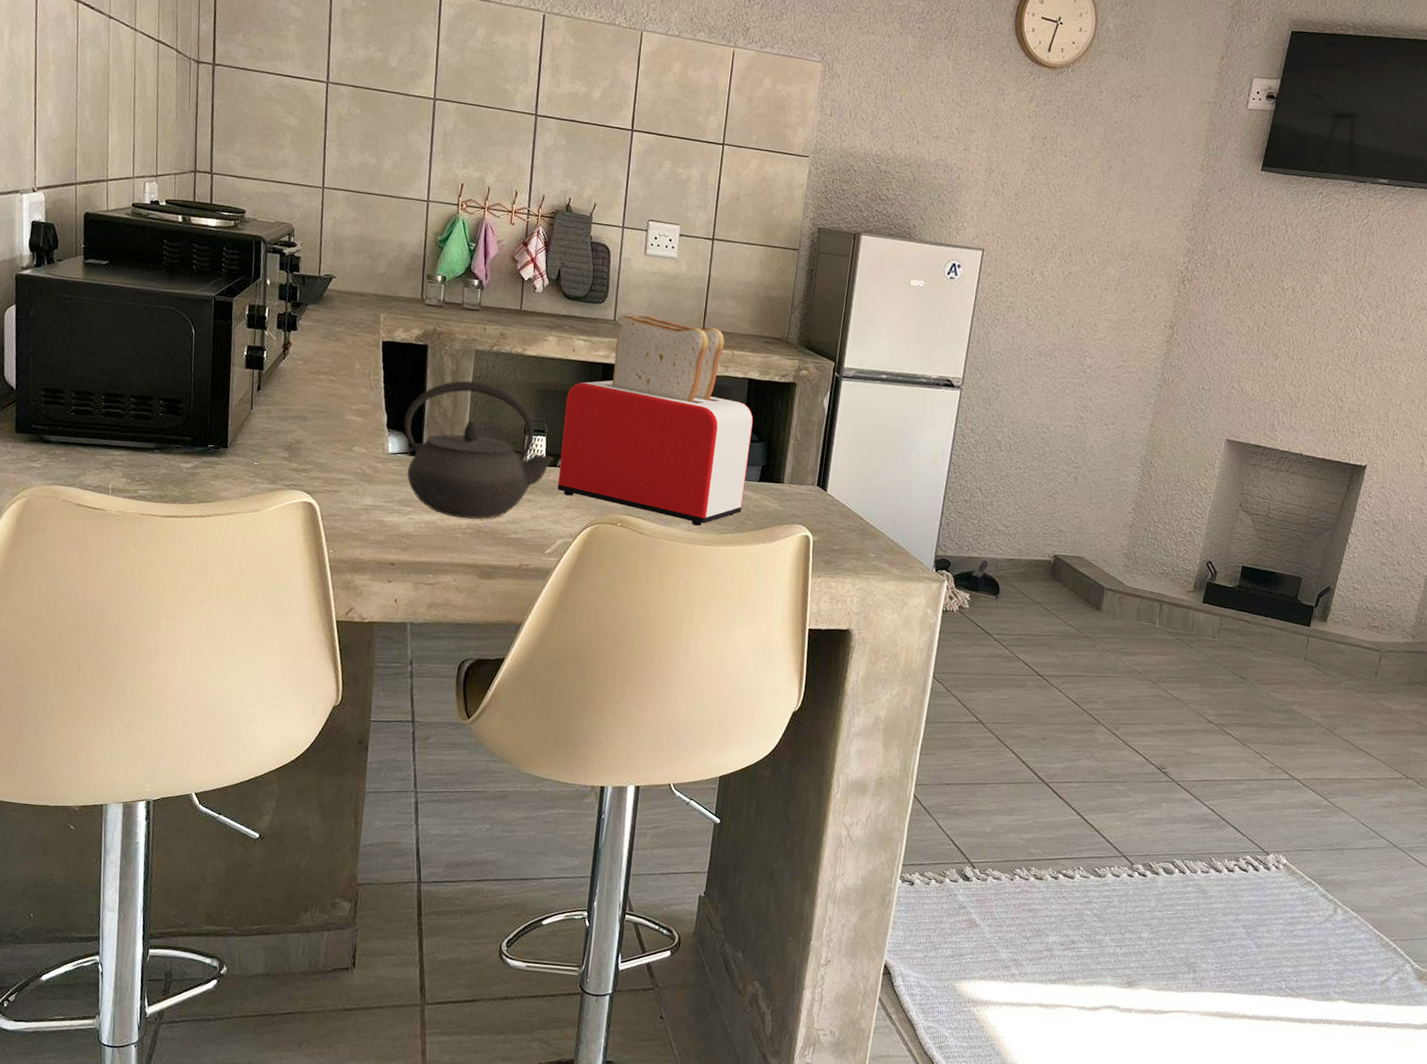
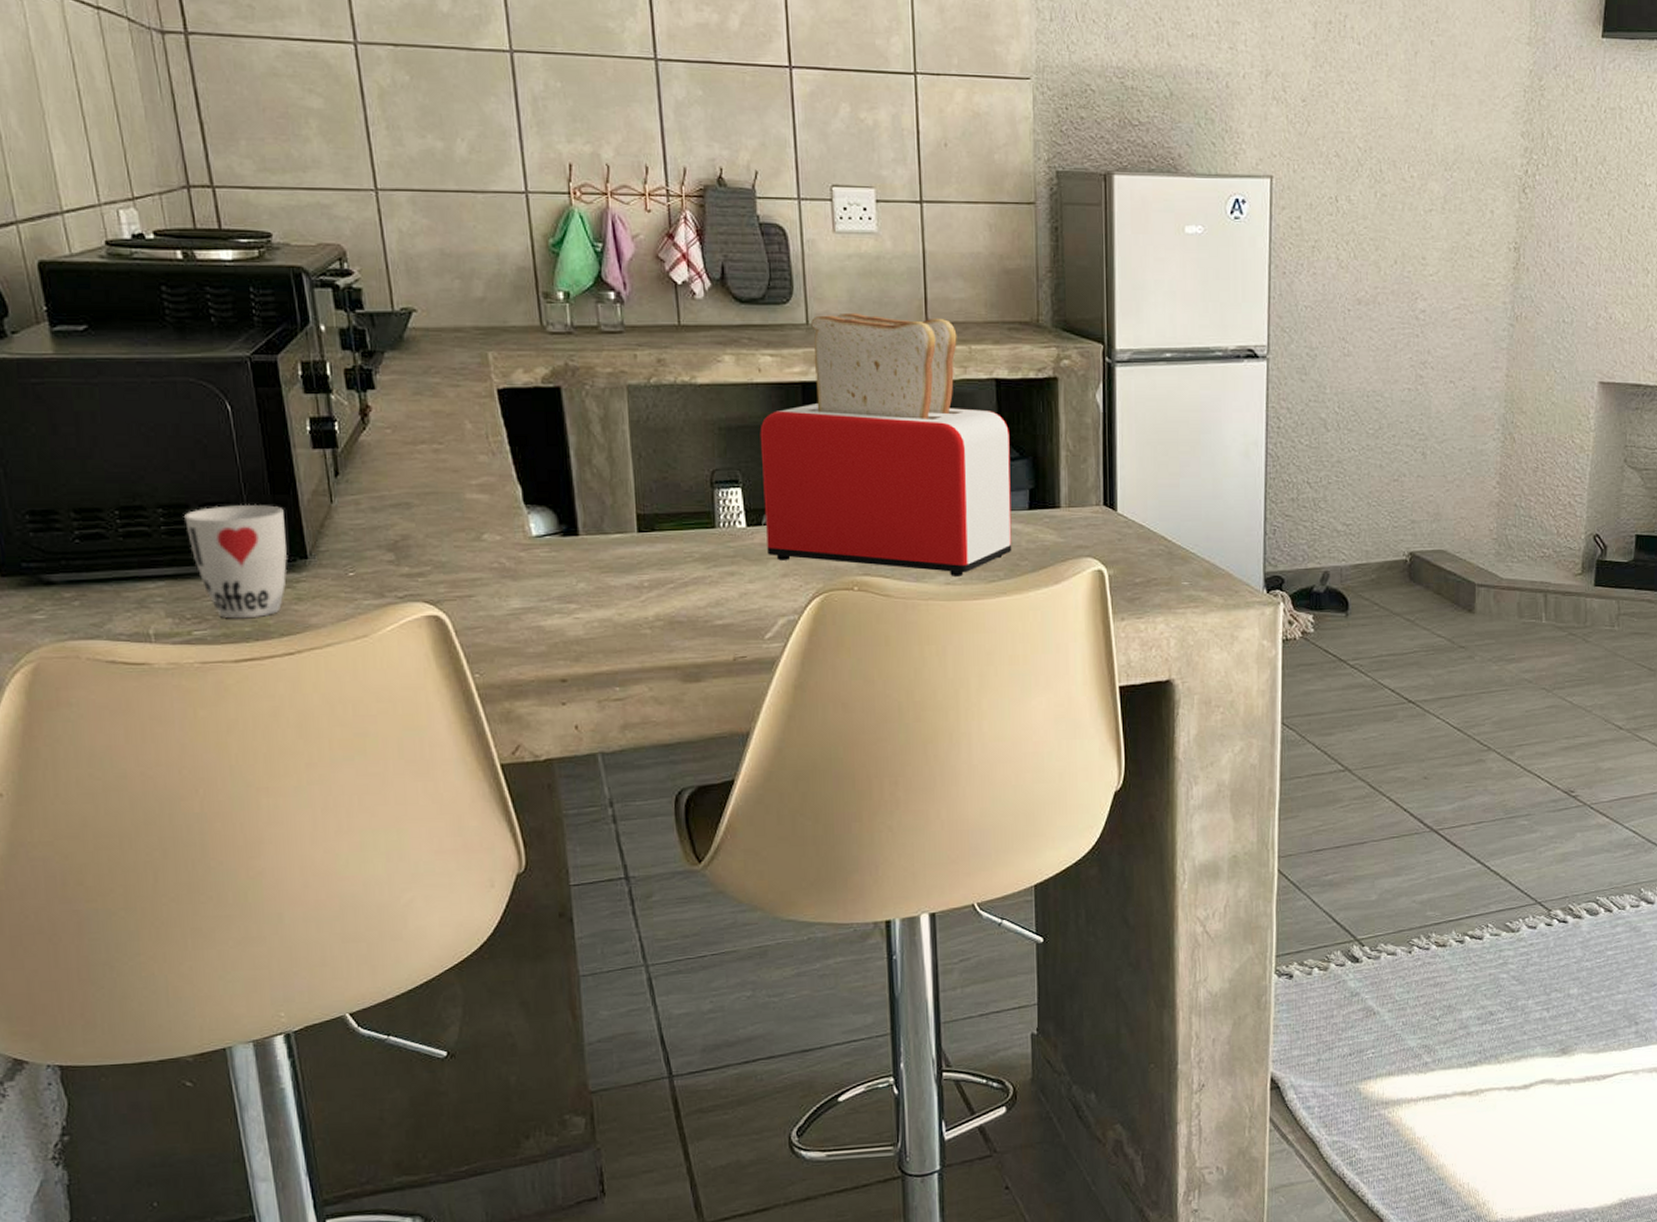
cup: none [147,401,217,487] -> present [183,504,288,619]
kettle: present [403,380,553,520] -> none [545,426,756,609]

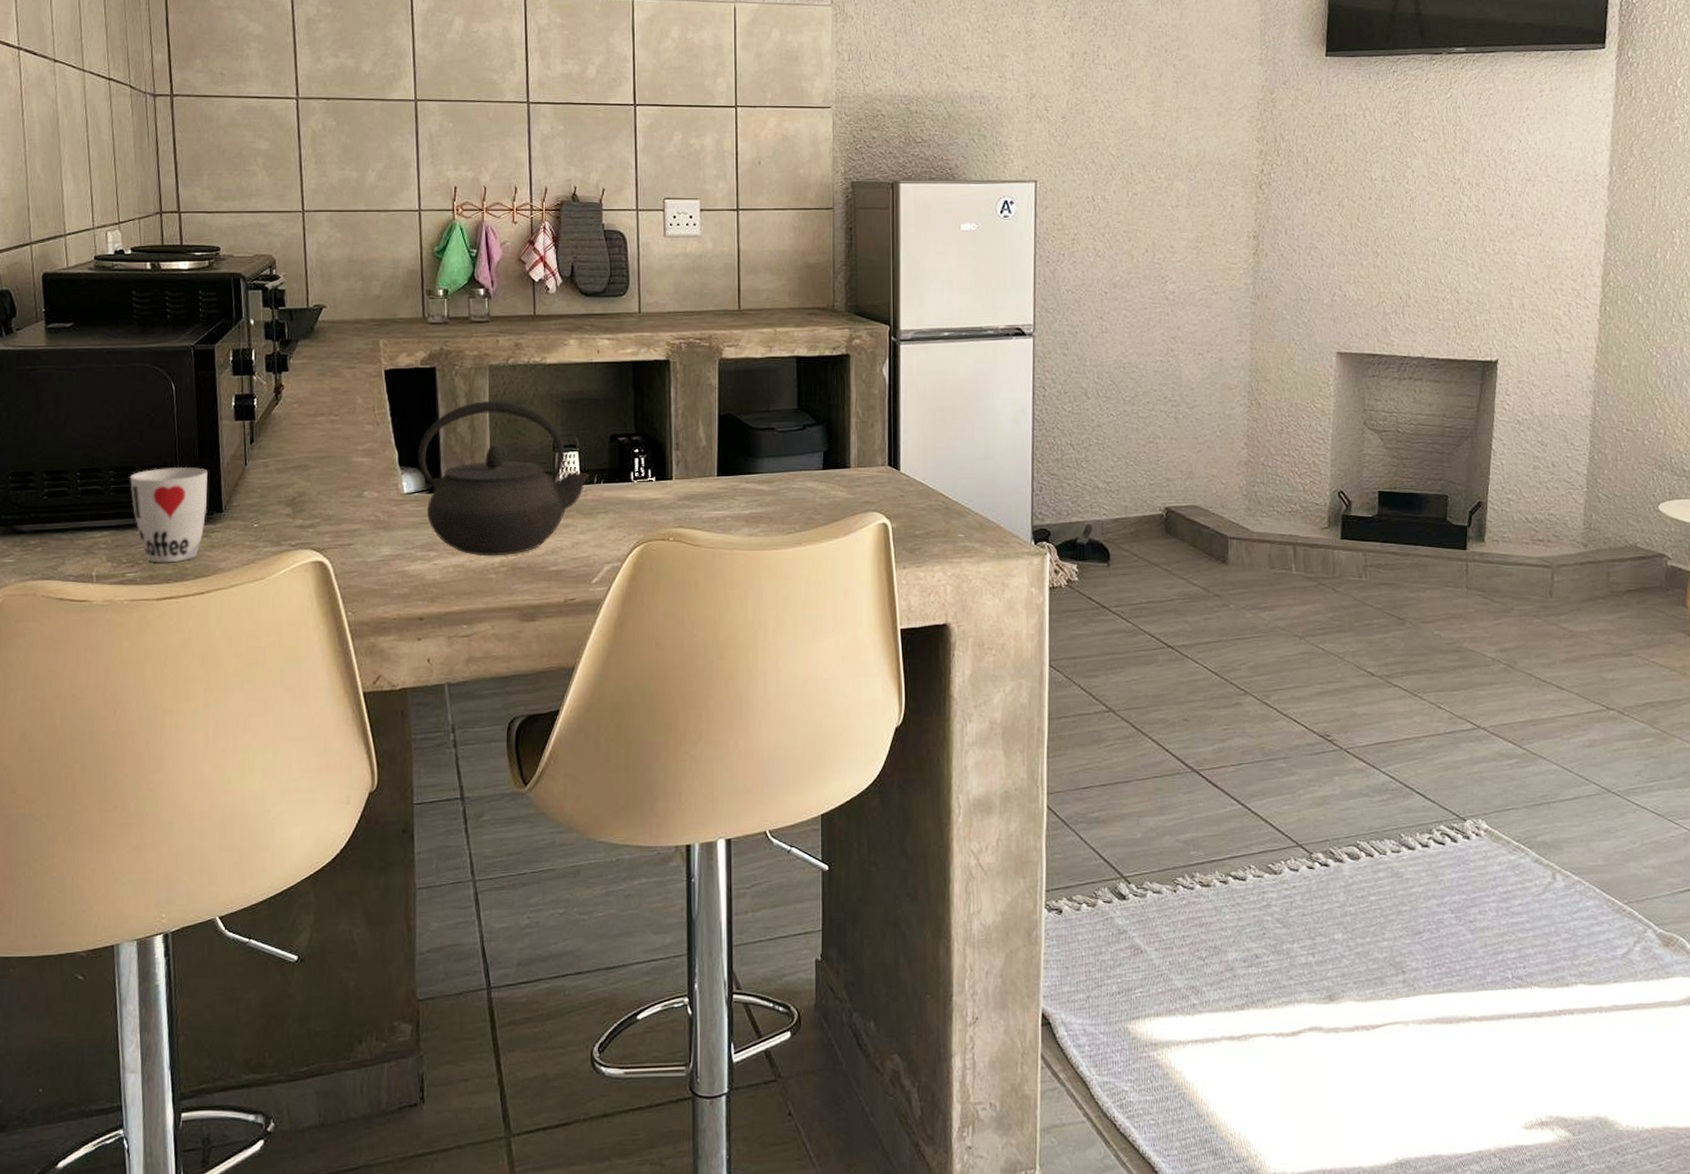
kettle: none [545,426,756,609] -> present [417,400,589,557]
toaster: present [760,312,1012,576] -> none [596,302,808,529]

